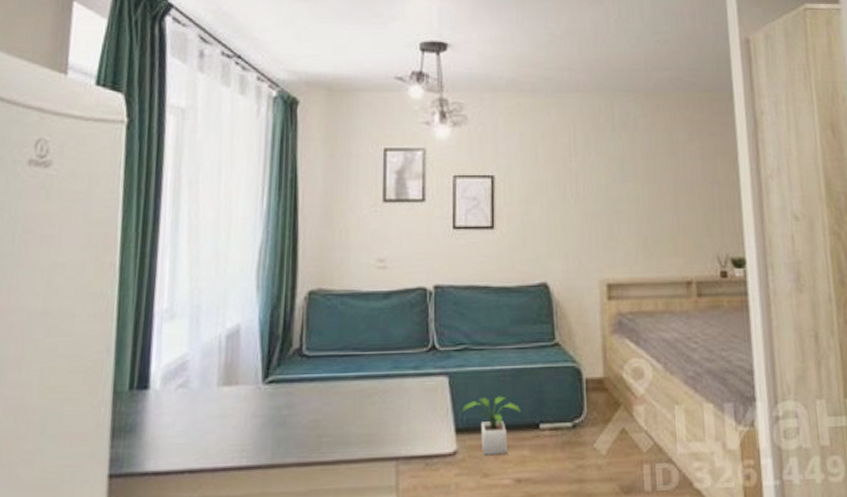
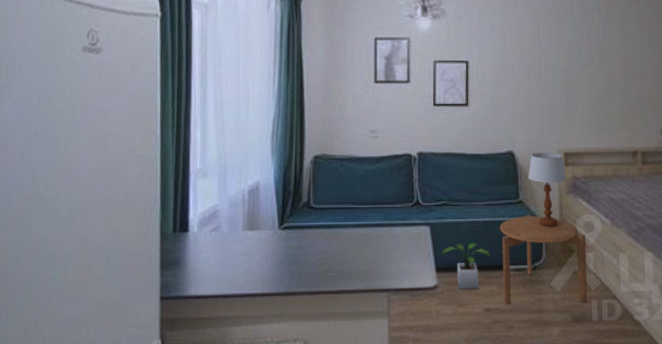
side table: none [531,359,638,473] -> present [499,214,587,305]
table lamp: none [564,283,610,375] -> present [527,152,567,227]

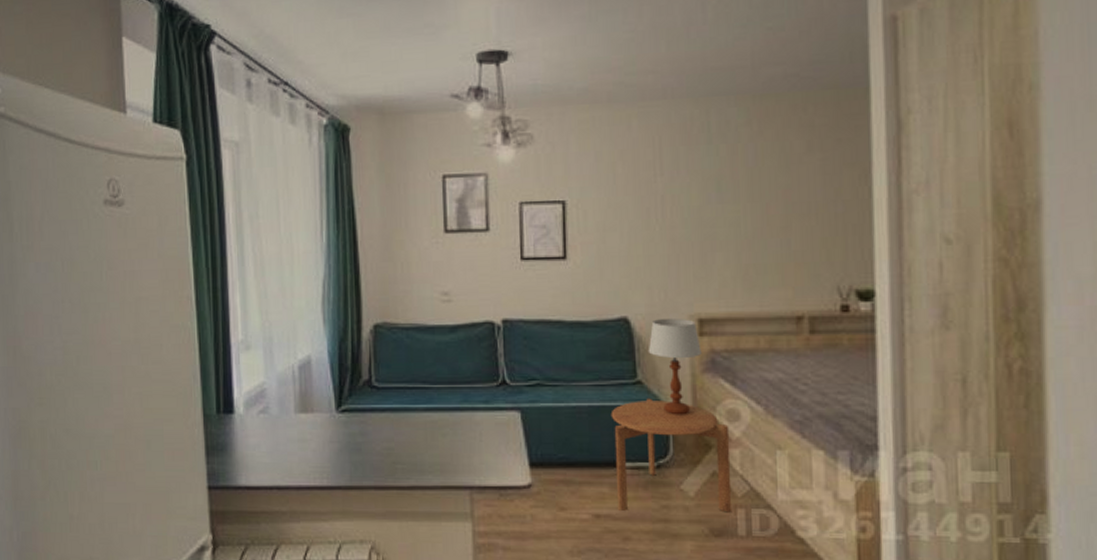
potted plant: present [441,243,491,290] -> none [536,433,600,491]

